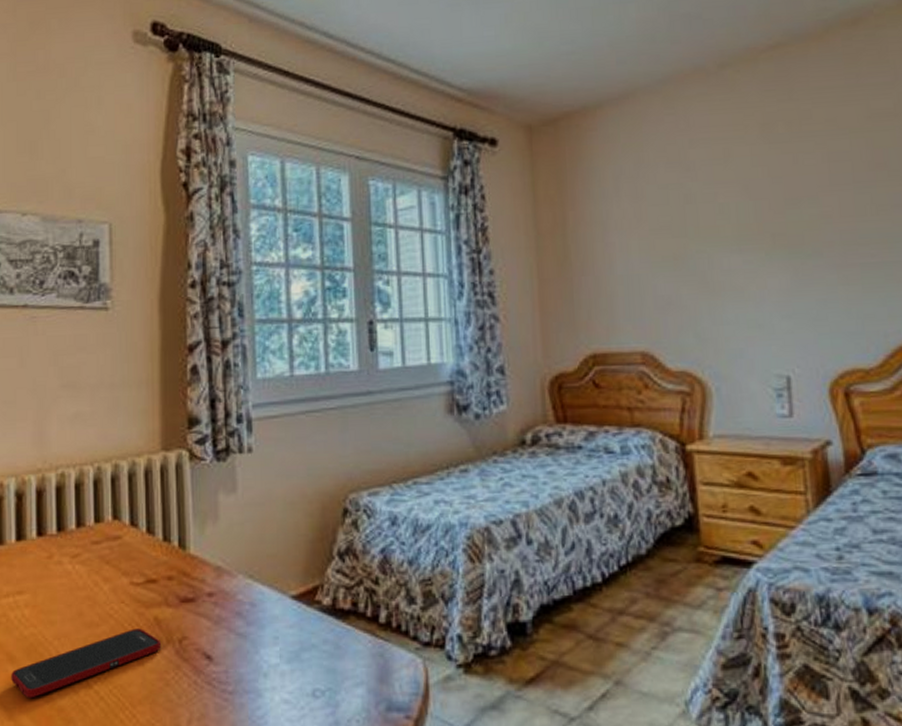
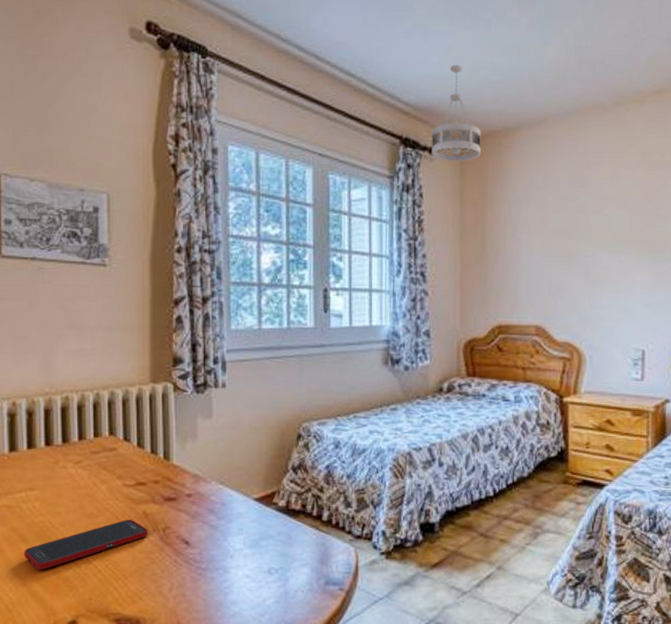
ceiling light fixture: none [492,37,554,153] -> present [431,65,481,161]

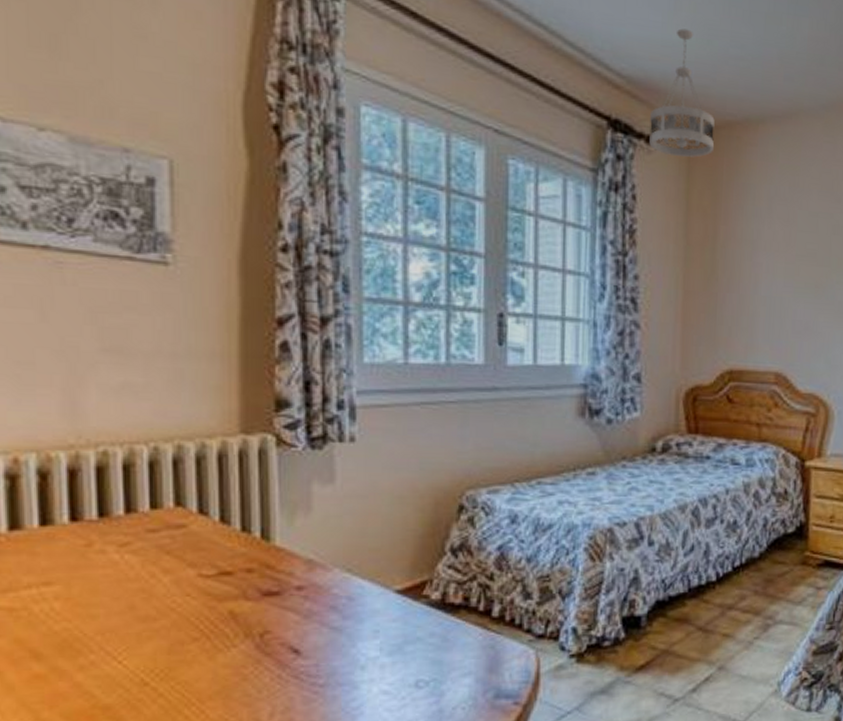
cell phone: present [24,519,149,570] -> none [37,623,238,698]

